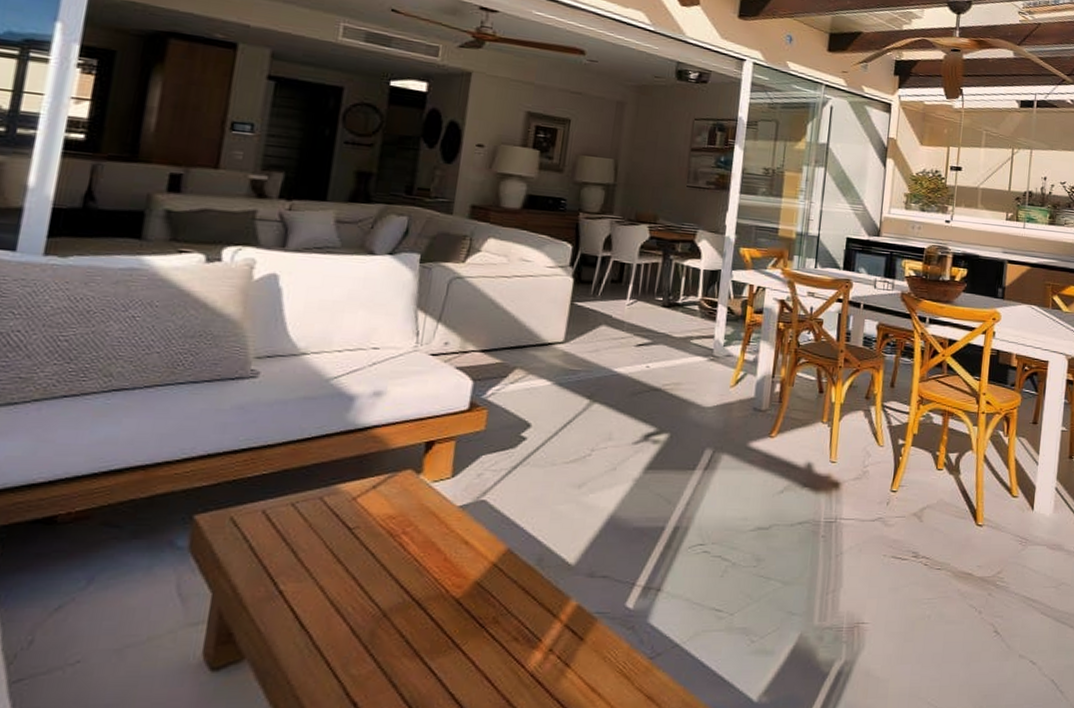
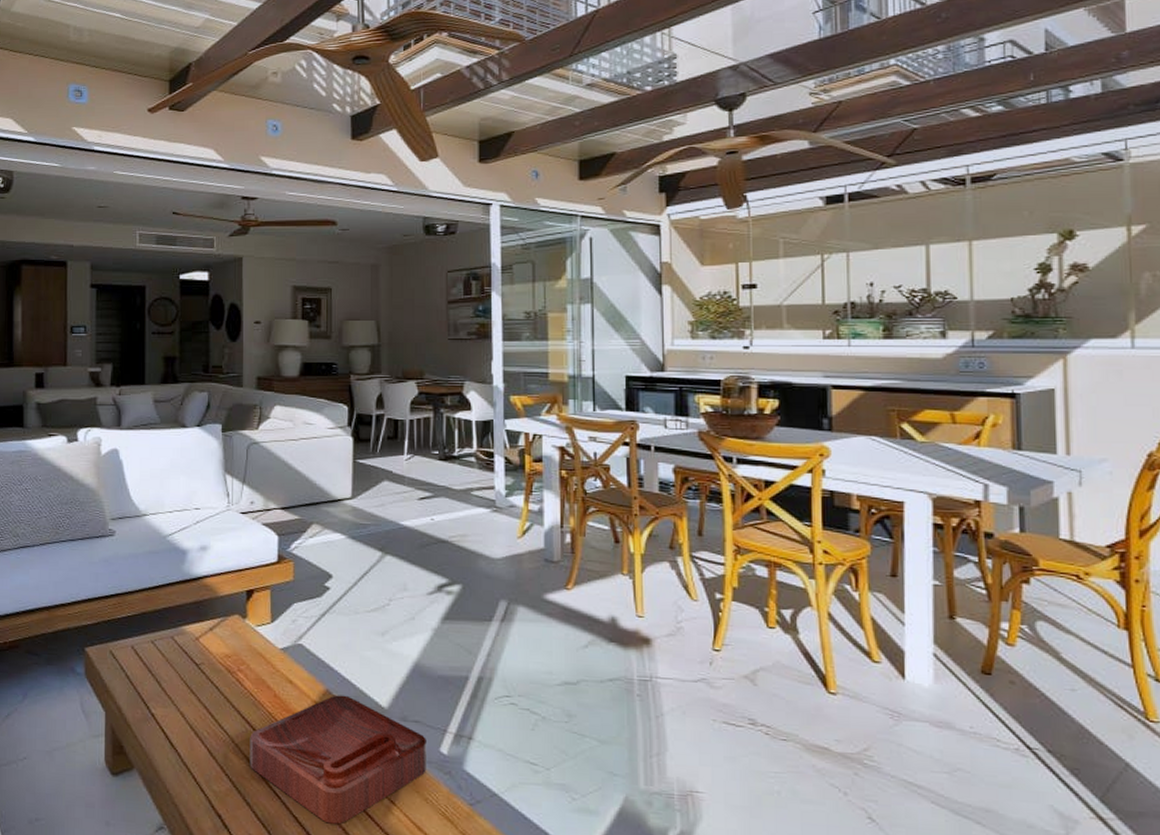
decorative tray: none [402,554,613,697] -> present [250,695,426,825]

